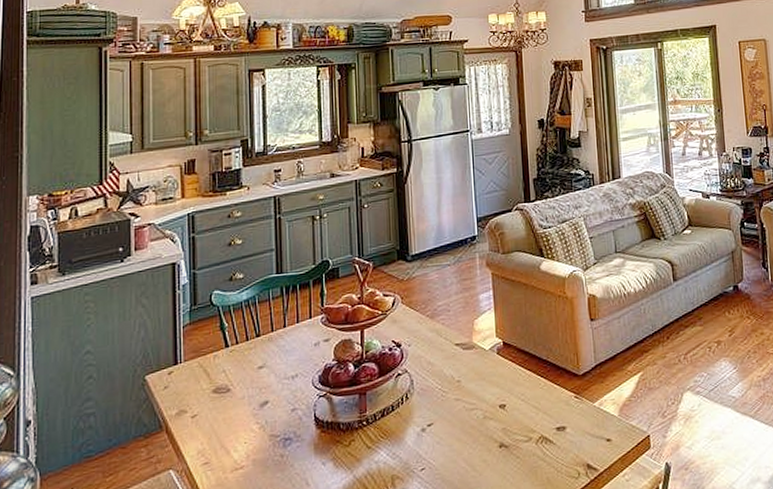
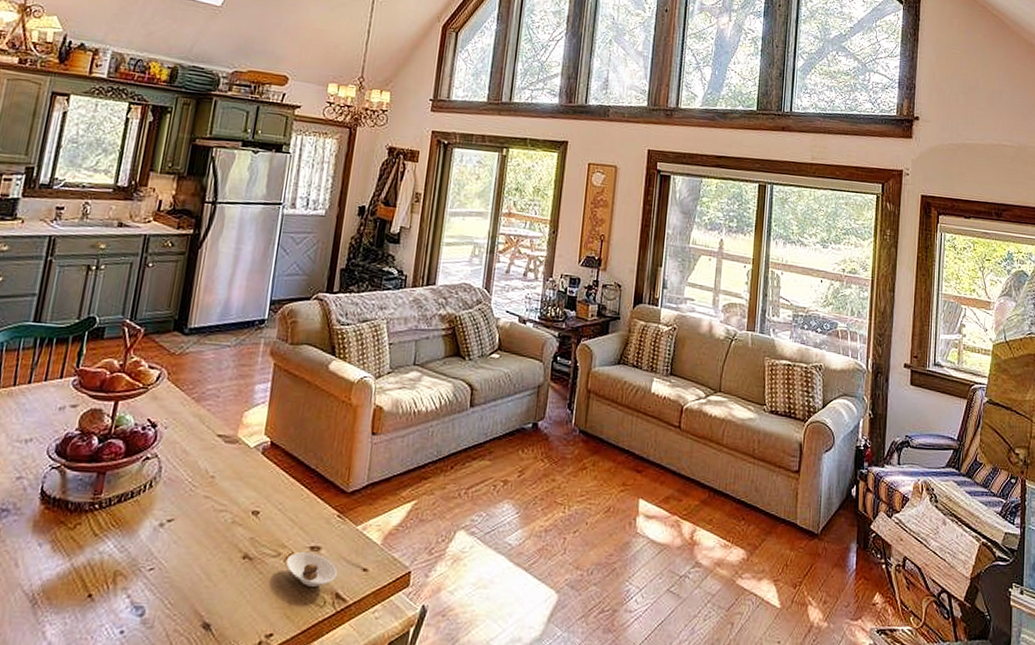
saucer: none [537,433,585,462] -> present [286,552,338,587]

